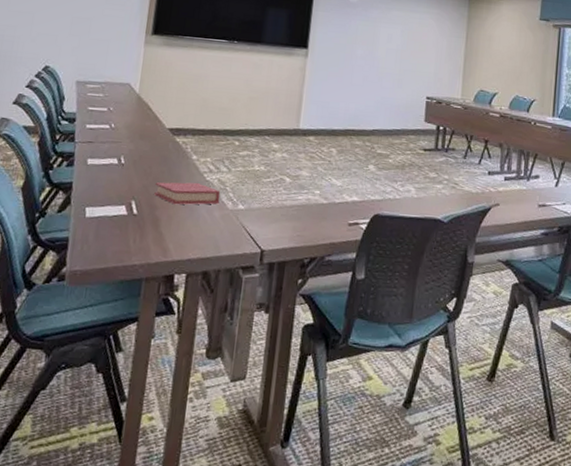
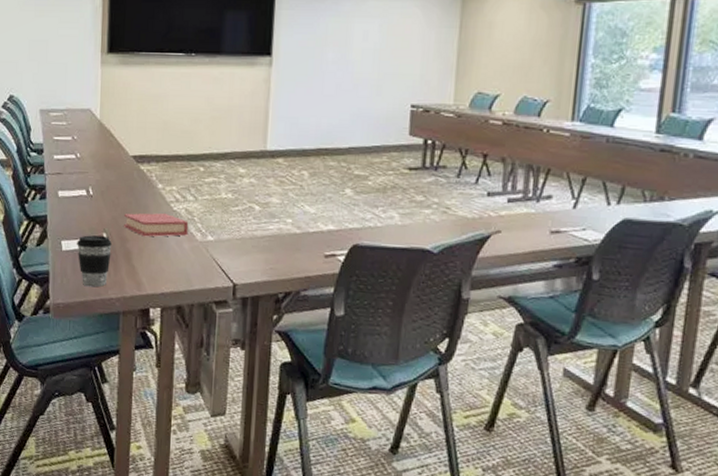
coffee cup: none [102,202,140,254] -> present [77,235,112,288]

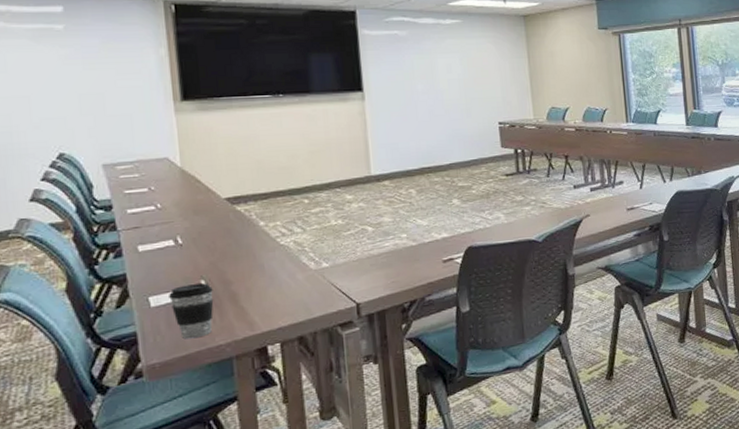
book: present [124,213,189,237] -> none [224,249,301,276]

